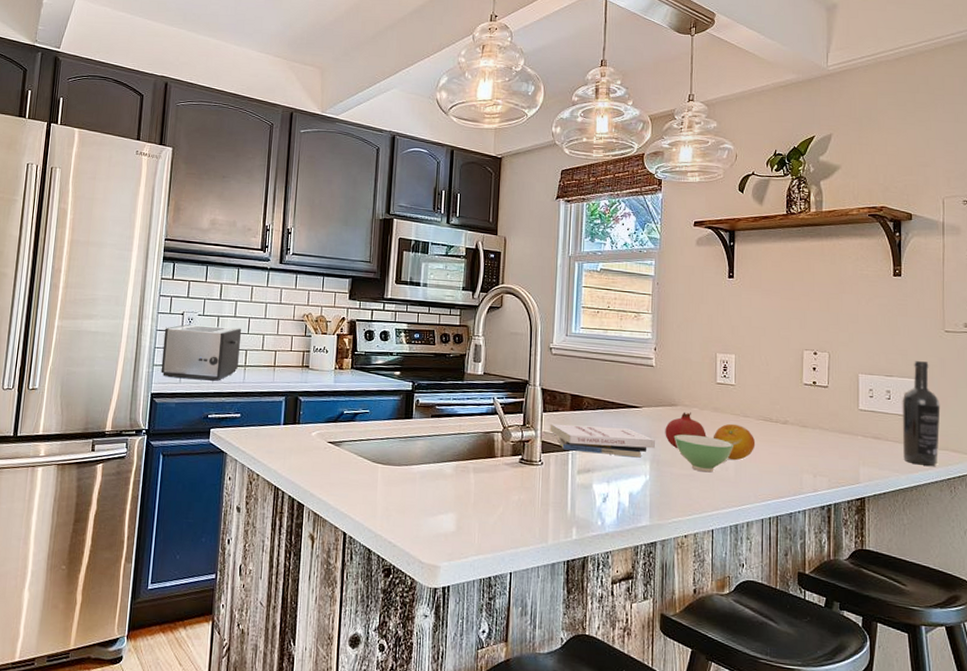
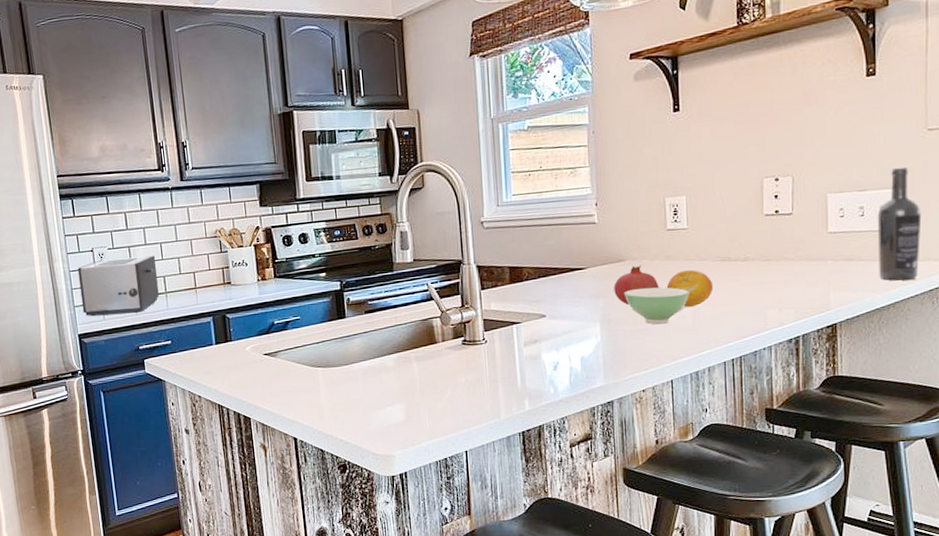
books: present [549,423,655,458] -> none [490,292,604,325]

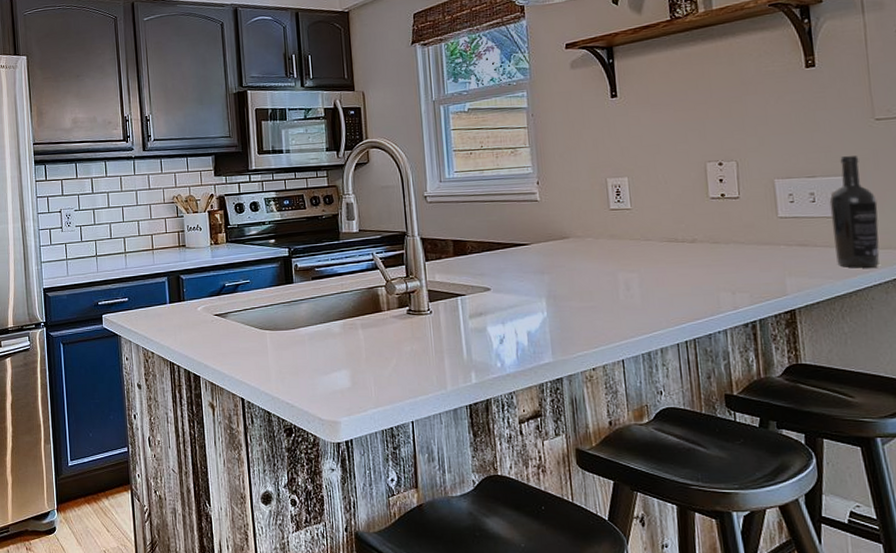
toaster: present [77,255,159,317] -> none [46,217,119,272]
fruit: present [614,265,659,306] -> none [558,243,605,282]
bowl: present [623,287,689,325] -> none [568,265,637,303]
fruit: present [666,269,714,308] -> none [612,249,662,287]

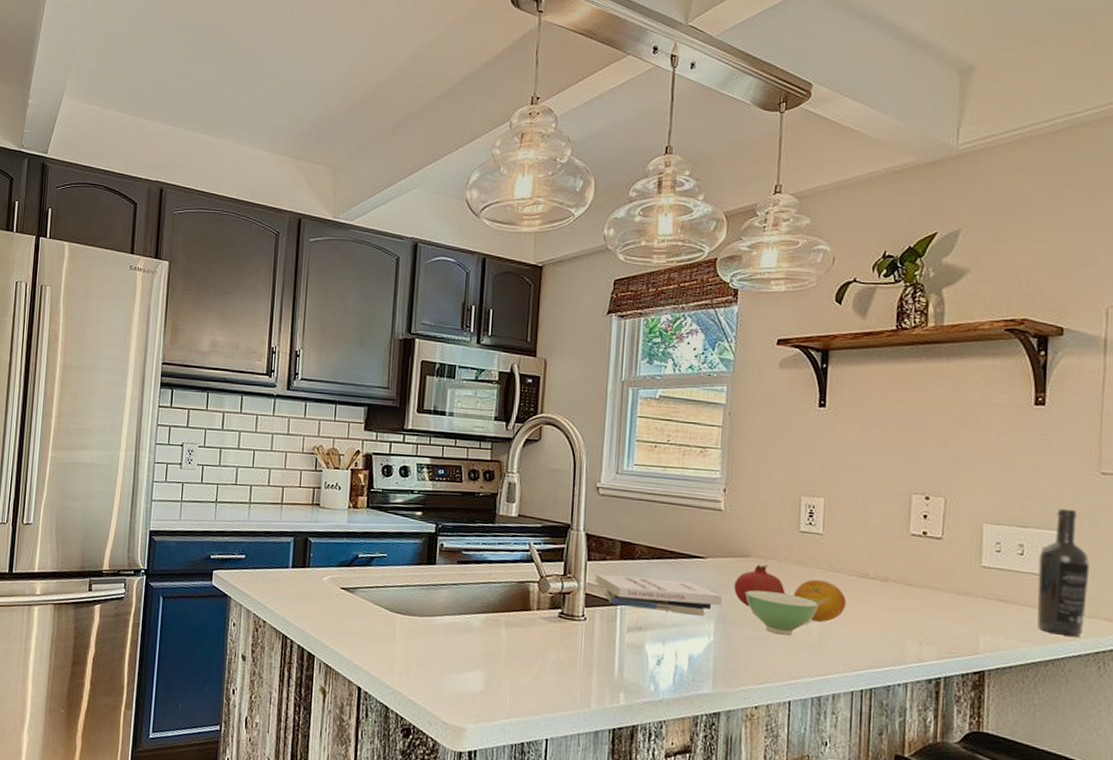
books: none [434,267,549,296] -> present [594,574,722,616]
fruit: none [558,243,605,282] -> present [734,564,785,607]
bowl: none [568,265,637,303] -> present [744,589,819,636]
fruit: none [612,249,662,287] -> present [793,579,847,623]

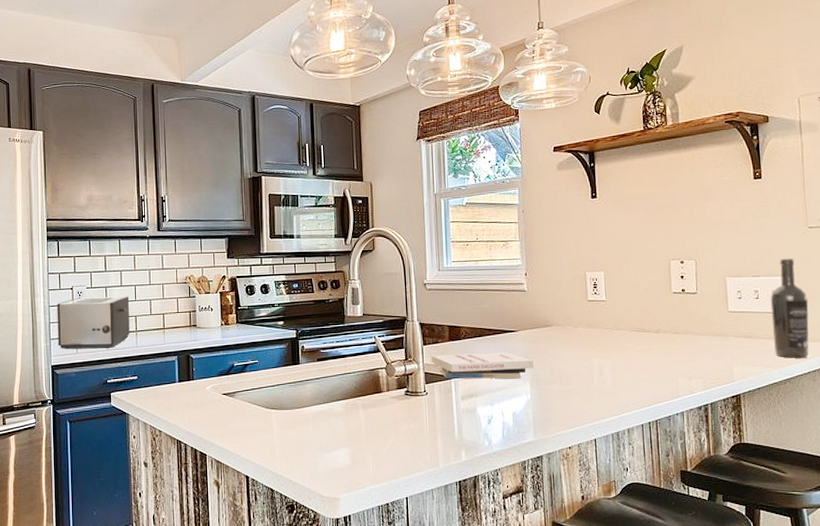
toaster: none [159,456,245,519] -> present [56,296,130,350]
fruit: present [734,564,785,607] -> none [542,331,582,367]
bowl: present [744,589,819,636] -> none [550,351,609,386]
fruit: present [793,579,847,623] -> none [588,337,630,372]

